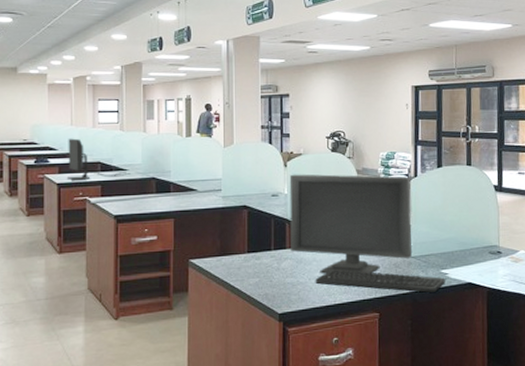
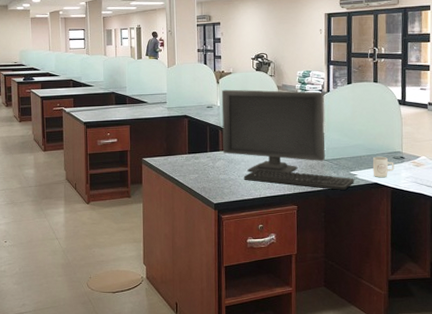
computer monitor: present [66,138,130,182] -> none [47,61,95,95]
mug: none [466,251,491,277] -> present [372,156,395,178]

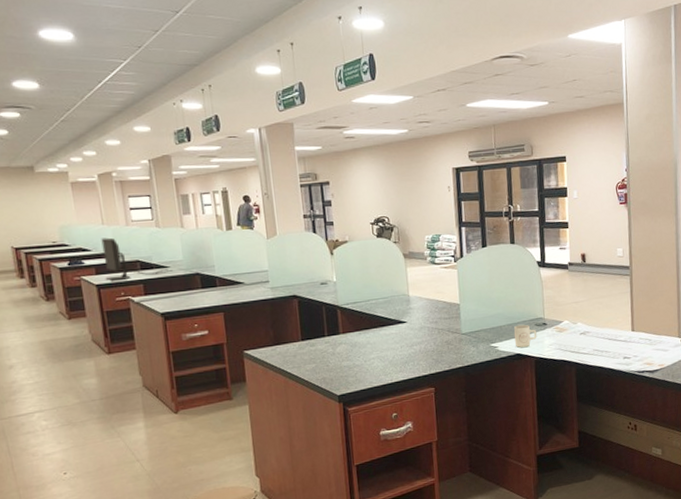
computer monitor: none [47,61,95,95] -> present [101,237,173,282]
computer monitor: present [221,89,325,173] -> none [336,257,462,355]
computer keyboard: present [243,169,354,190] -> none [370,350,496,366]

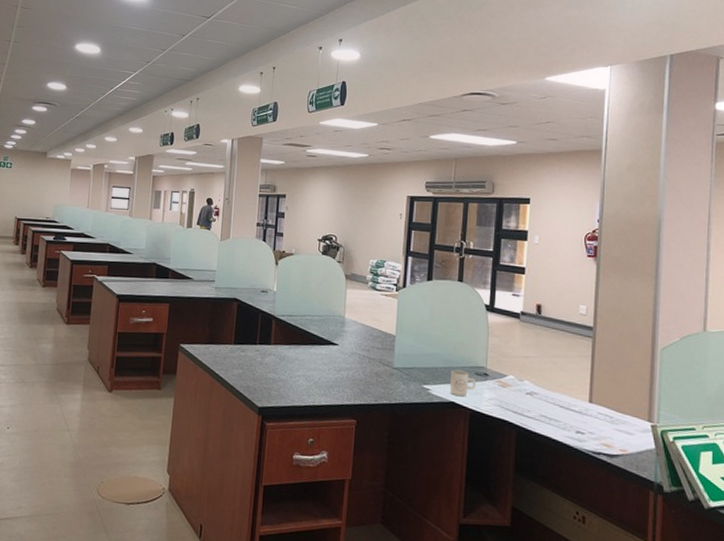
computer monitor: present [101,237,173,282] -> none [79,220,135,260]

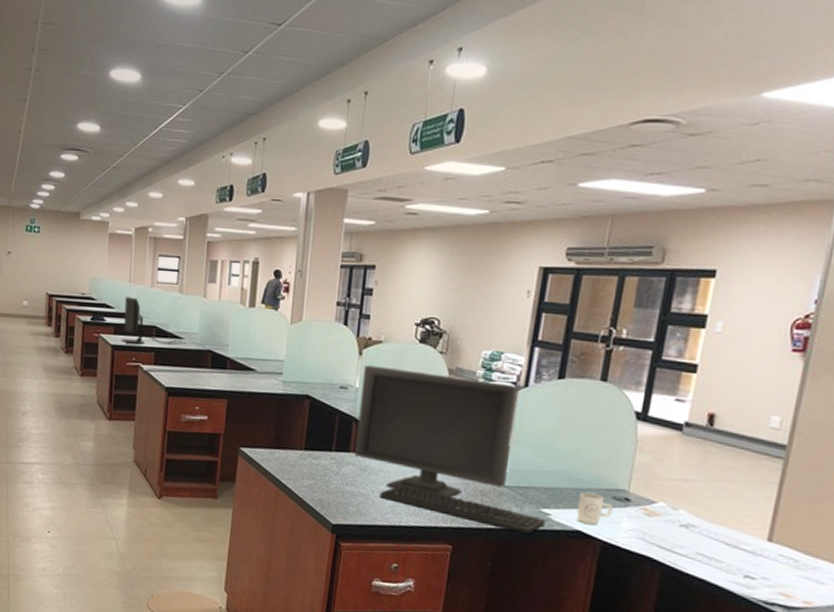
computer monitor: none [79,220,135,260] -> present [121,296,186,346]
computer monitor: none [275,272,400,379] -> present [354,365,520,497]
computer keyboard: none [296,371,427,407] -> present [379,485,546,534]

